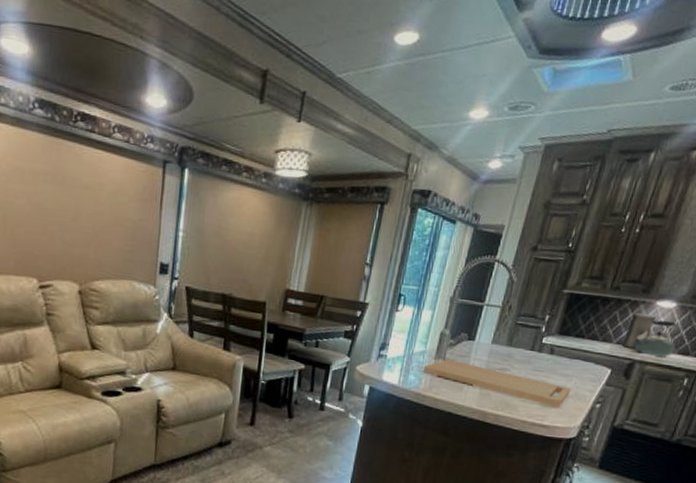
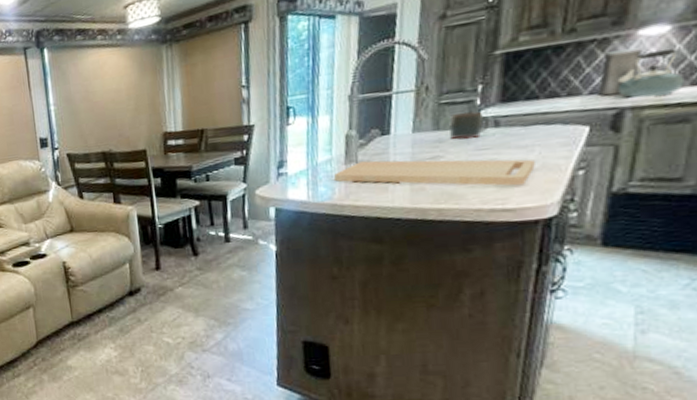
mug: none [517,335,548,360] -> present [449,111,490,140]

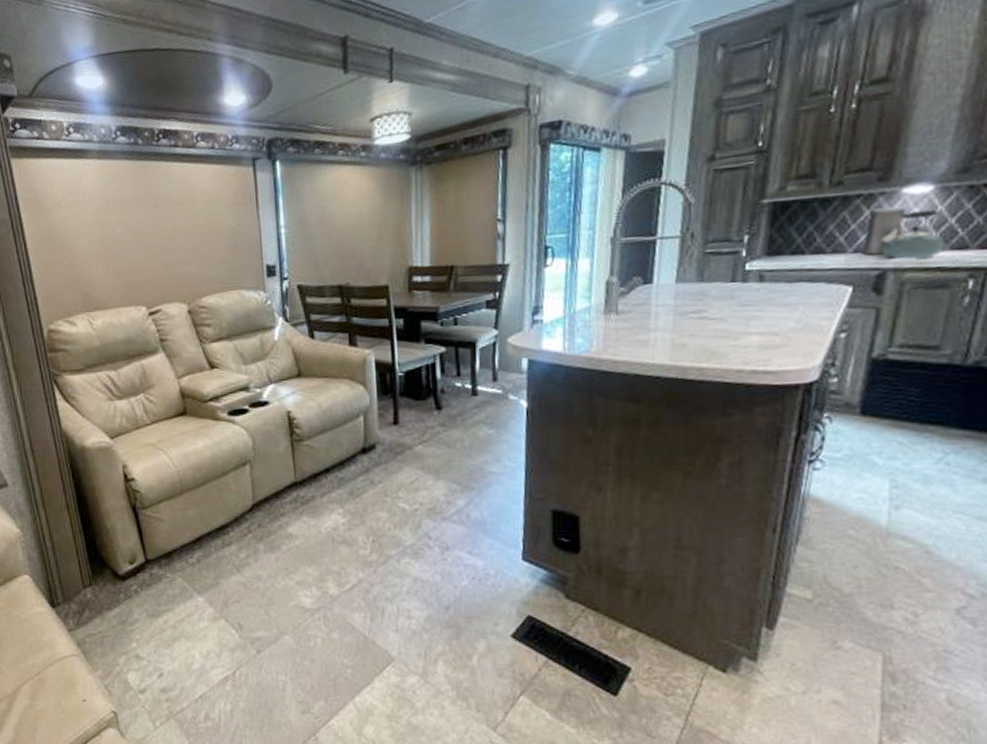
cutting board: present [333,159,535,186] -> none [591,311,798,347]
mug: present [449,111,490,140] -> none [713,264,755,293]

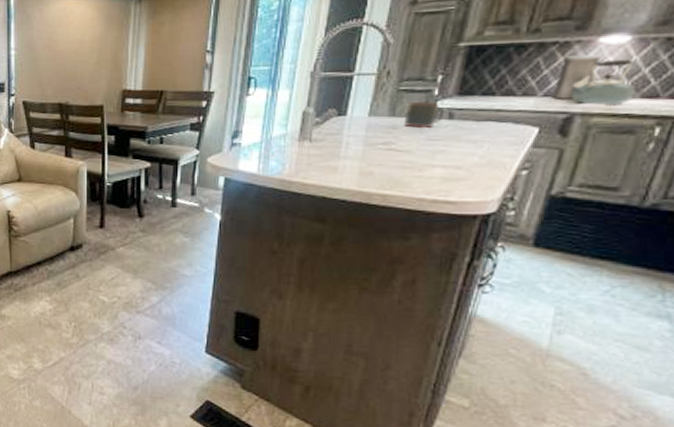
mug: none [713,264,755,293] -> present [403,102,445,128]

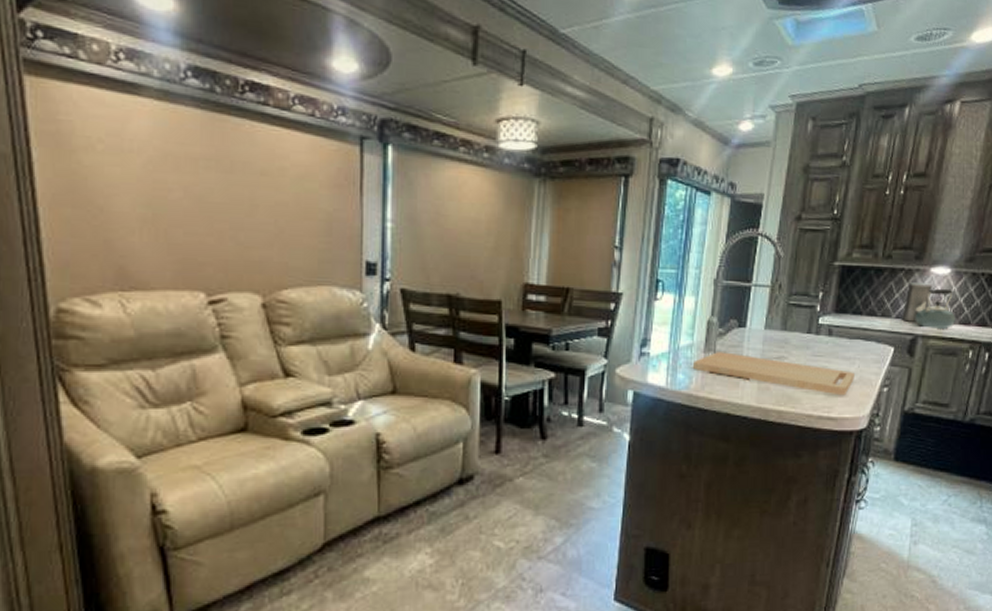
cutting board: none [285,140,482,180] -> present [692,352,854,396]
mug: present [403,102,445,128] -> none [793,317,826,343]

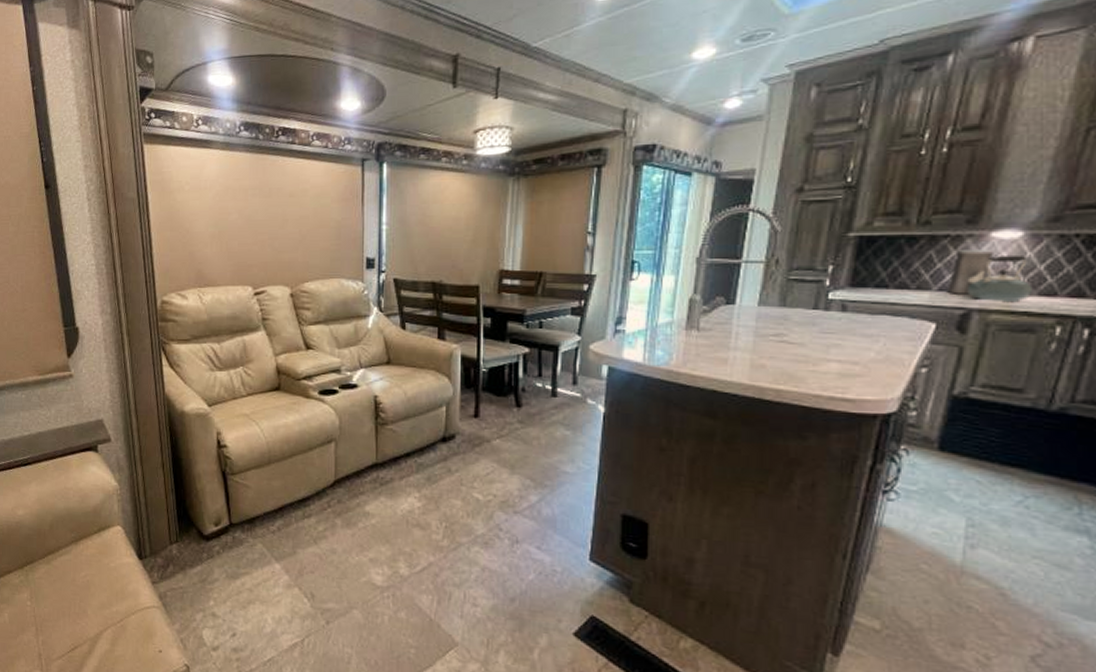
cutting board: present [692,352,854,396] -> none [672,329,878,376]

